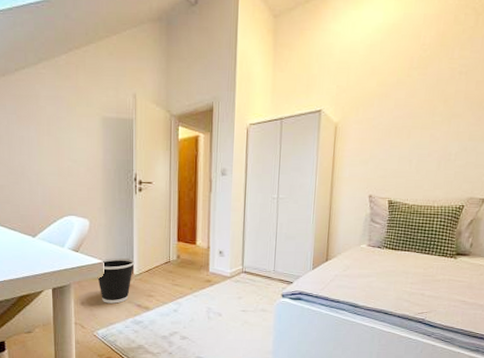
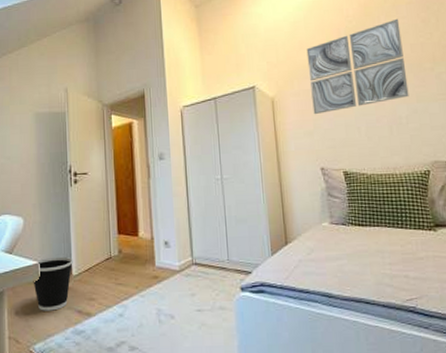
wall art: none [372,52,472,144] -> present [306,18,409,115]

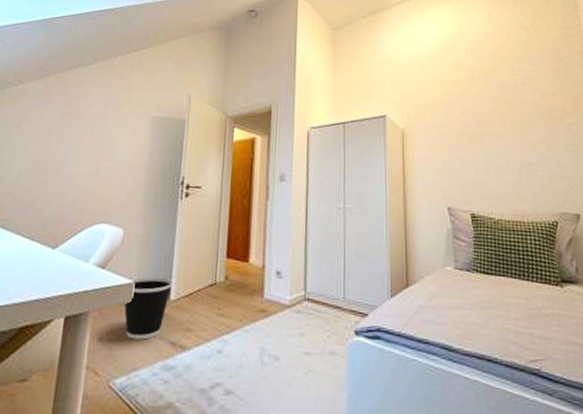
wall art: present [306,18,409,115] -> none [440,65,539,152]

